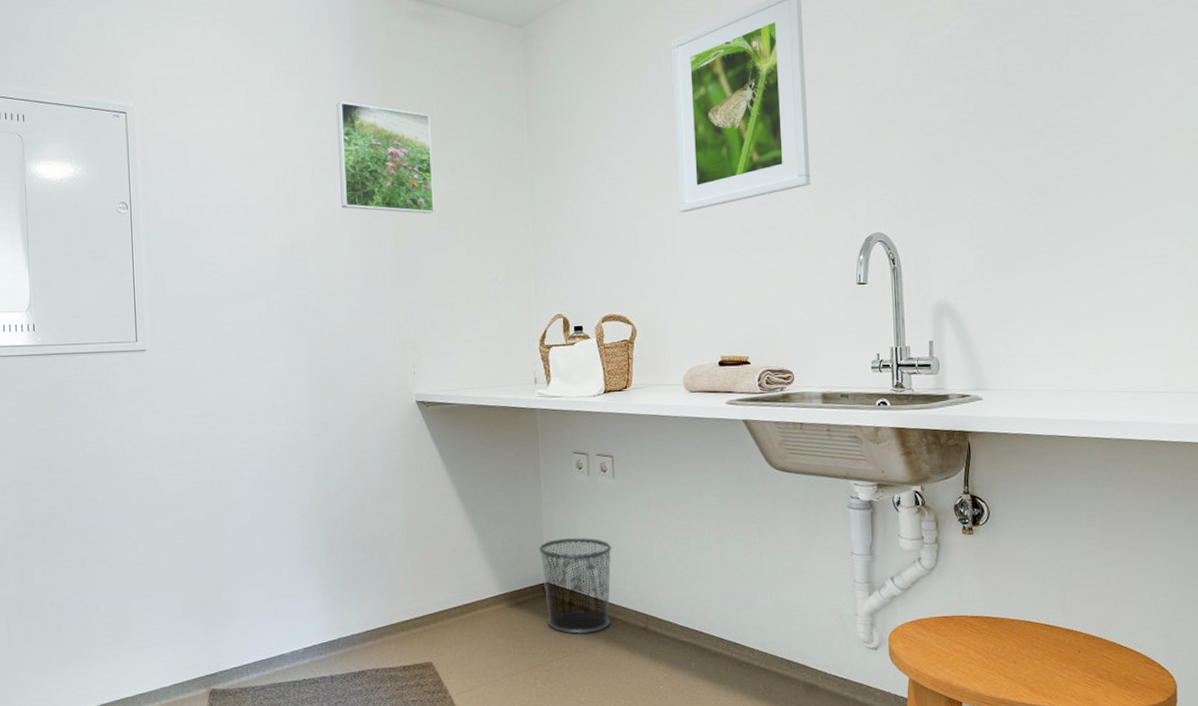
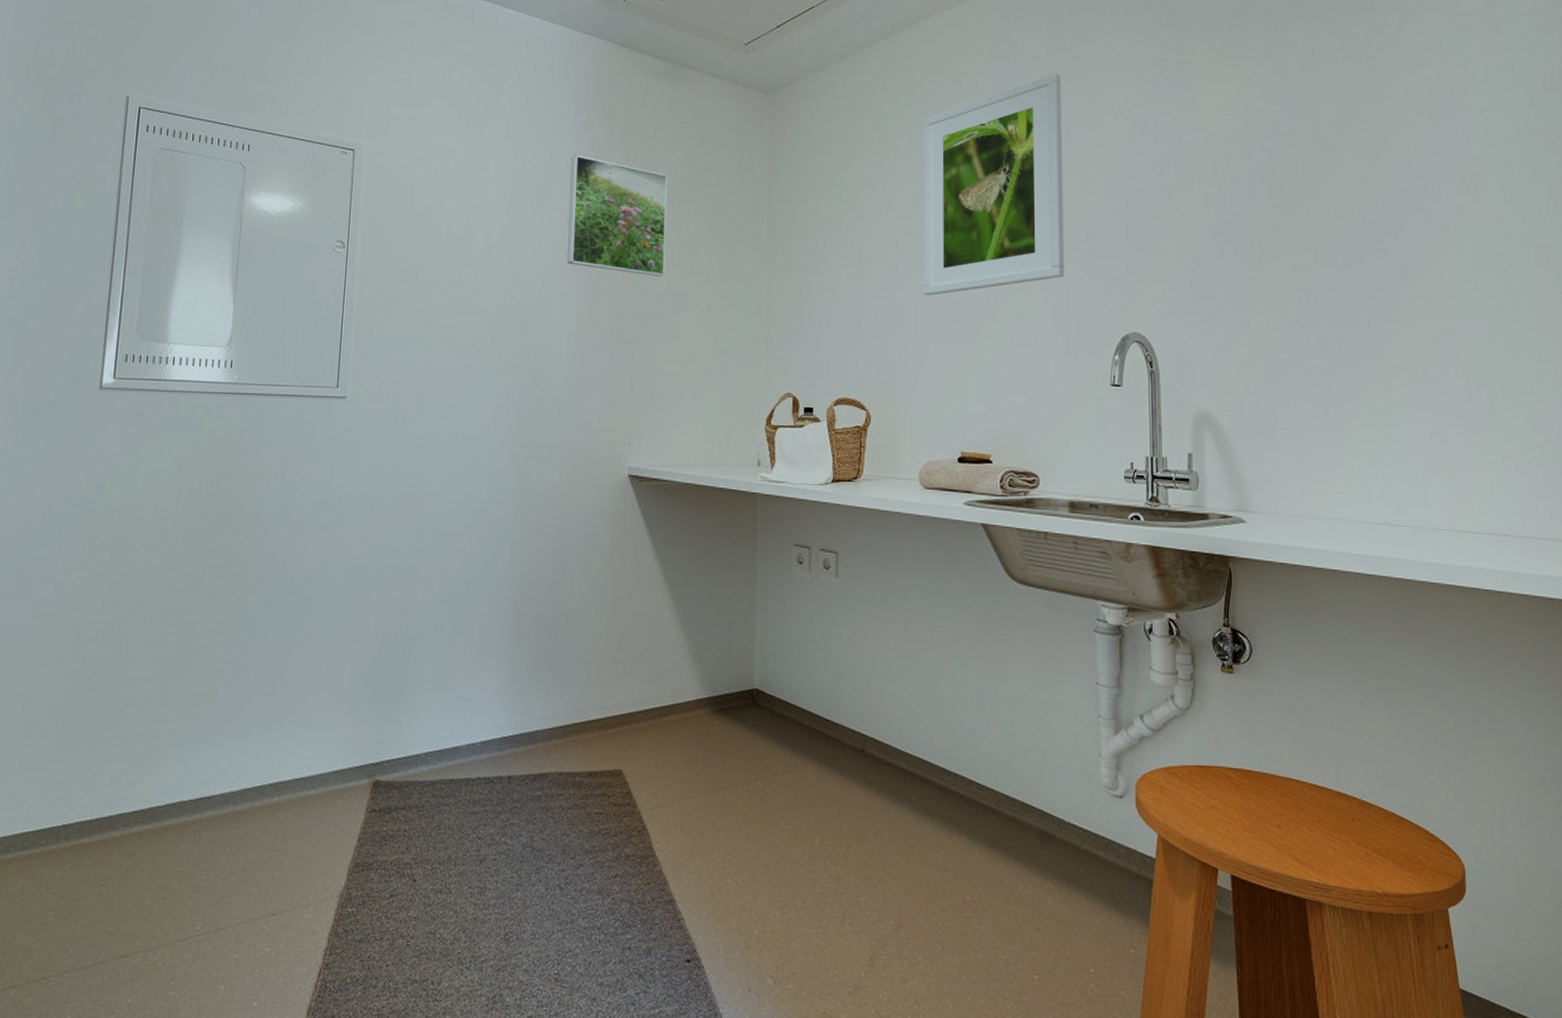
waste bin: present [538,537,612,634] -> none [749,640,831,751]

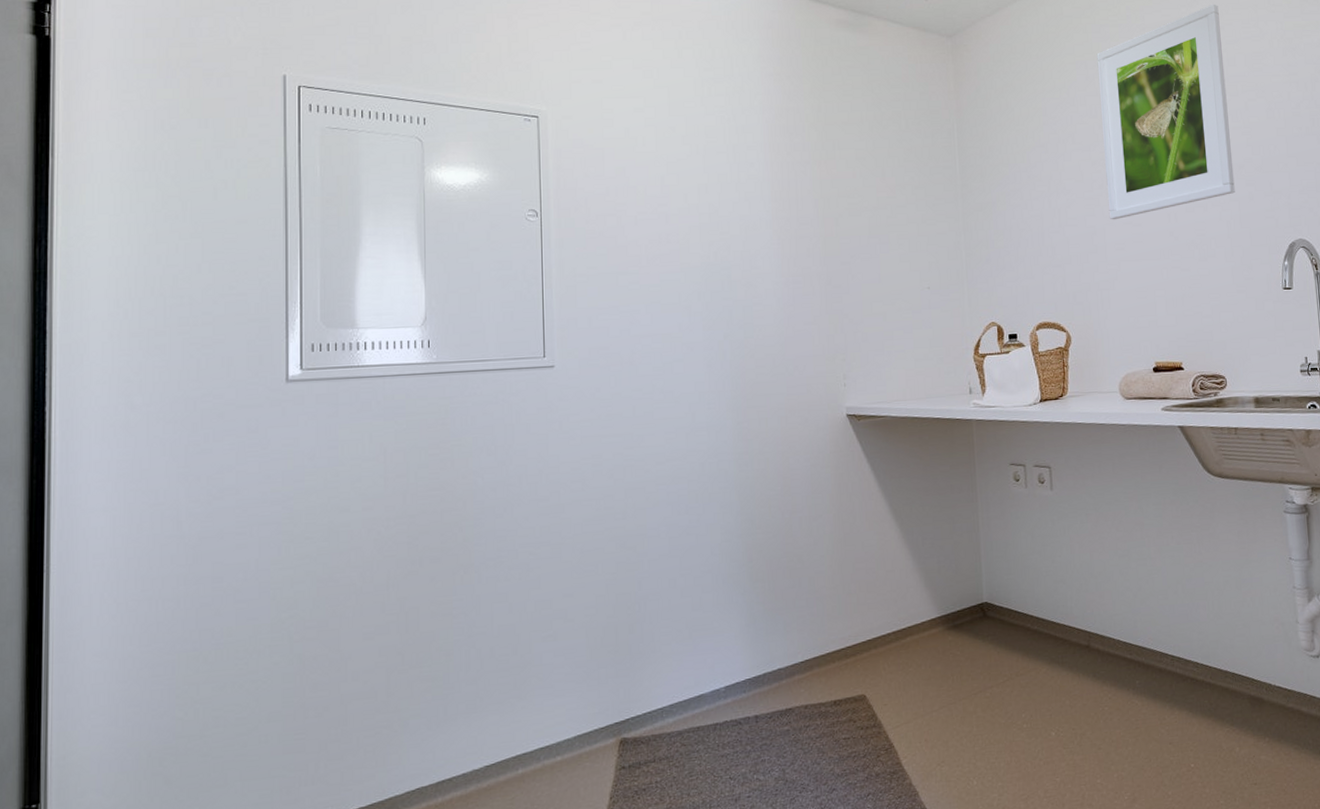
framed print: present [567,155,668,277] -> none [762,108,864,221]

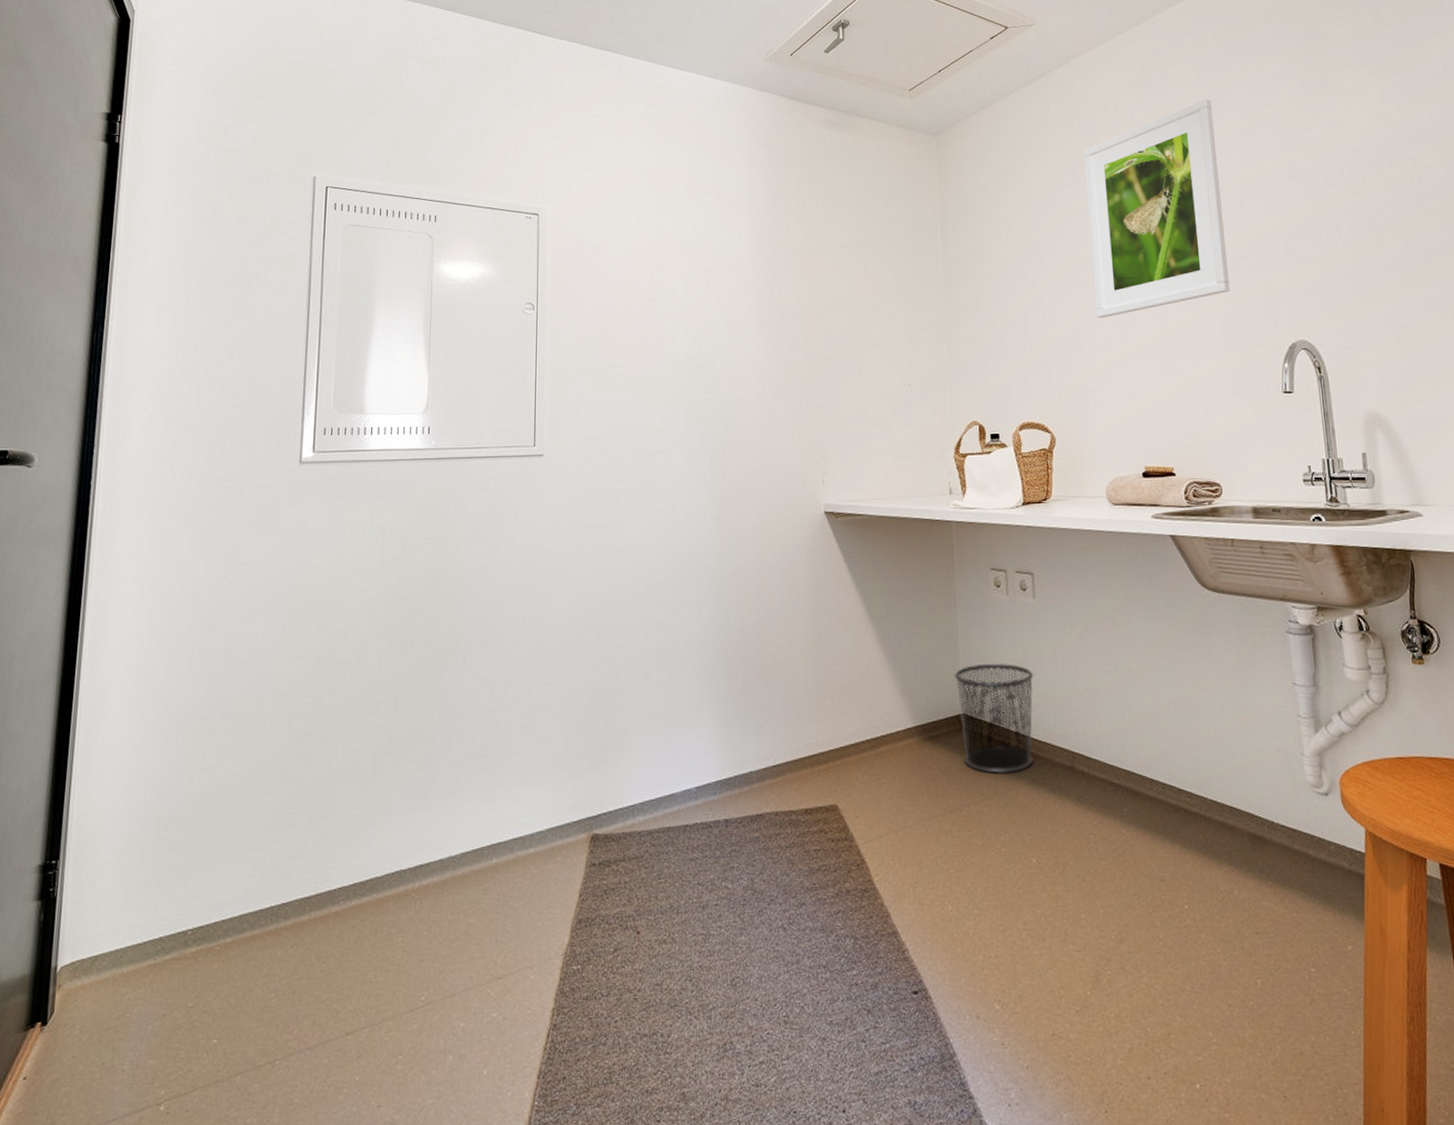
waste bin: none [976,553,1052,656] -> present [954,663,1034,774]

